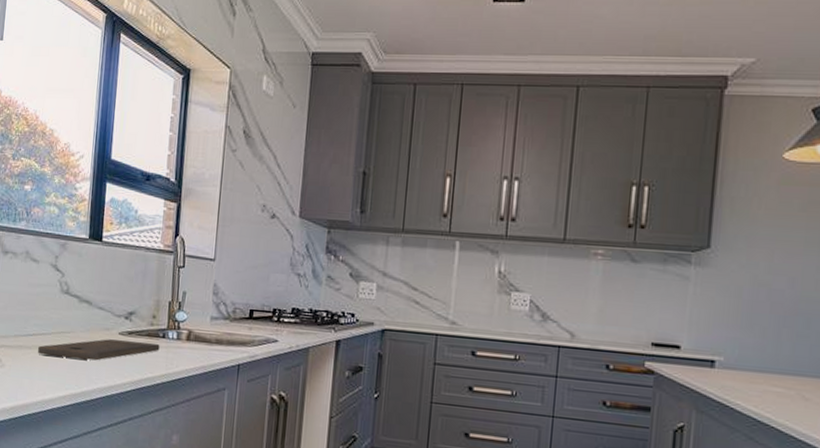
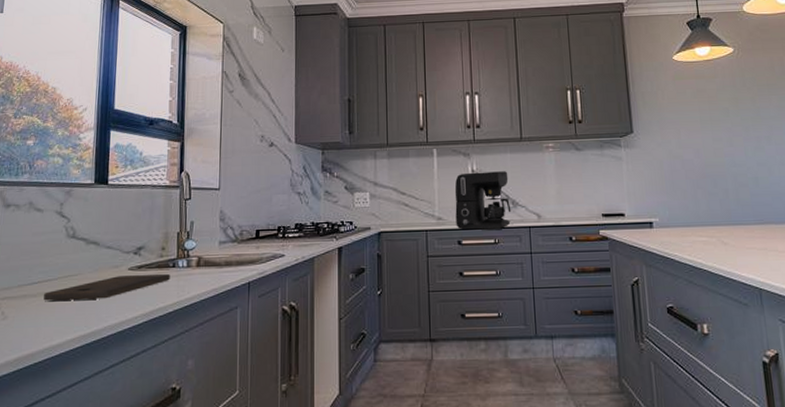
coffee maker: none [471,273,542,345] -> present [454,171,511,230]

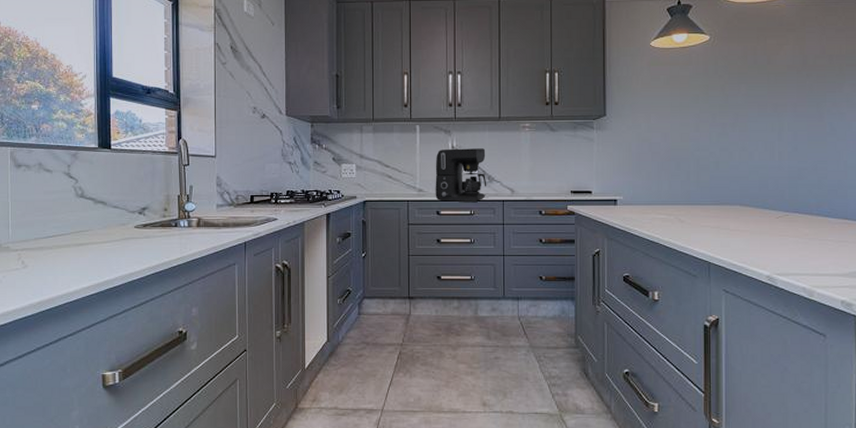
cutting board: present [44,274,170,301] -> none [59,233,173,253]

